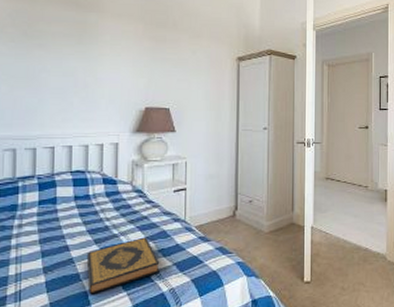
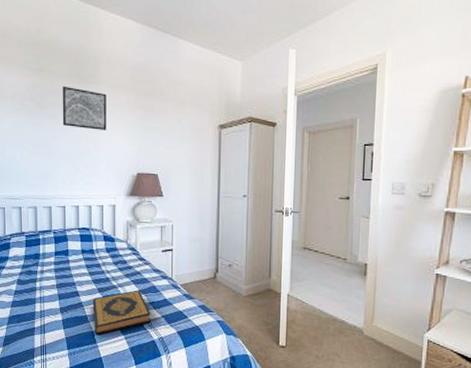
wall art: none [54,13,110,62] -> present [62,86,107,130]

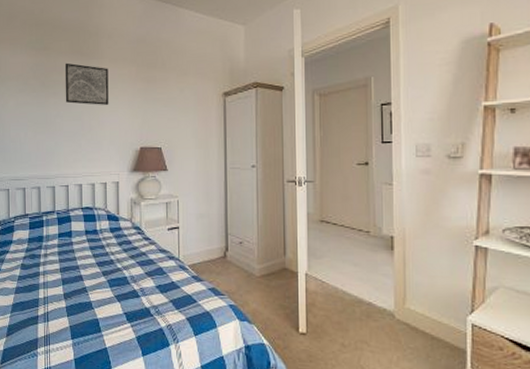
hardback book: present [92,290,151,335] -> none [97,272,158,323]

